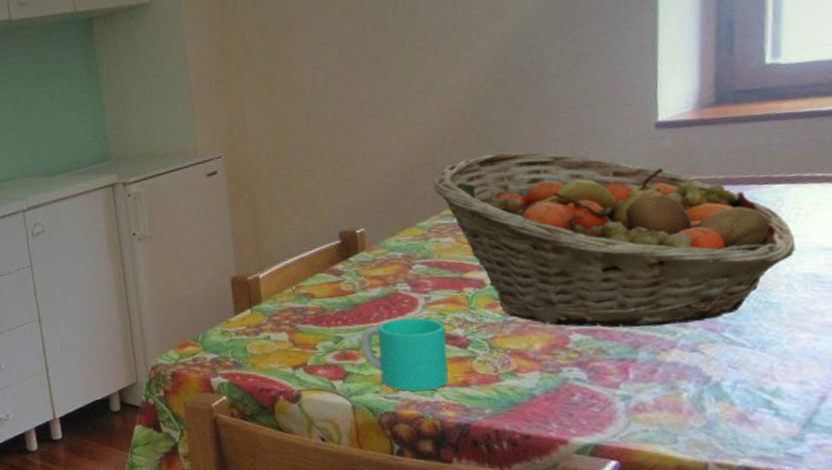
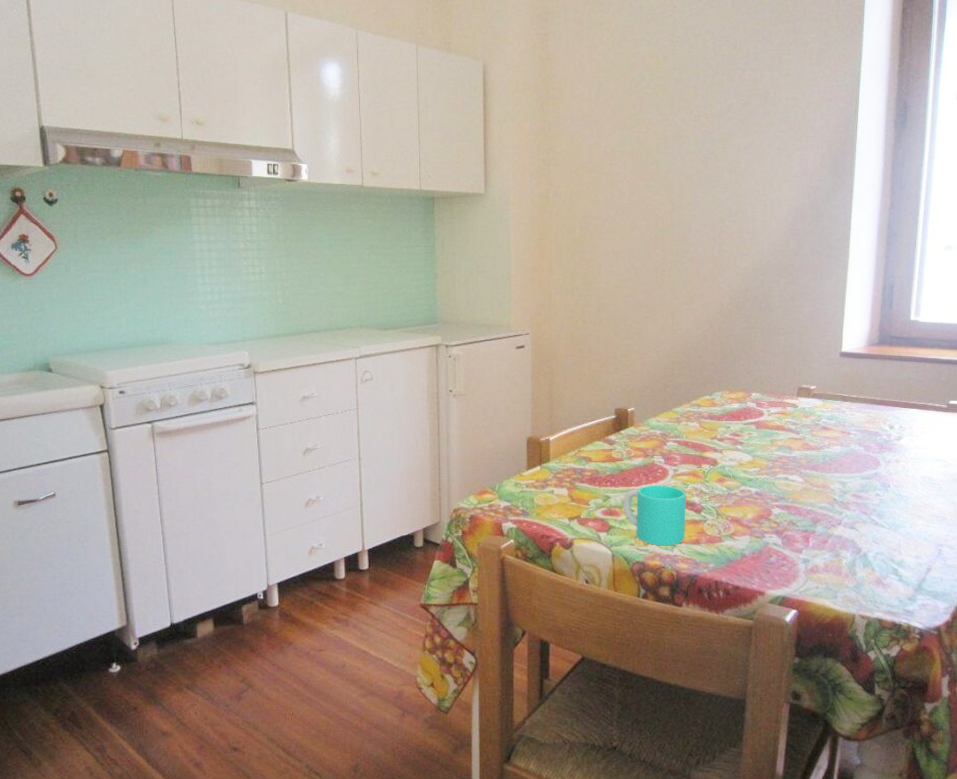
fruit basket: present [433,152,796,328] -> none [688,360,920,507]

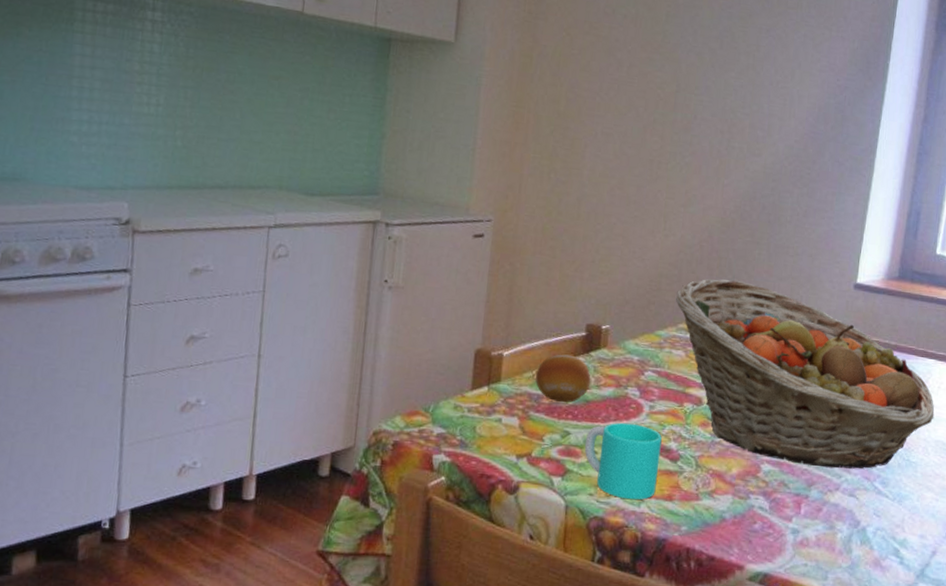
fruit: none [578,435,623,474] -> present [536,354,591,403]
fruit basket: none [688,360,920,507] -> present [676,279,935,469]

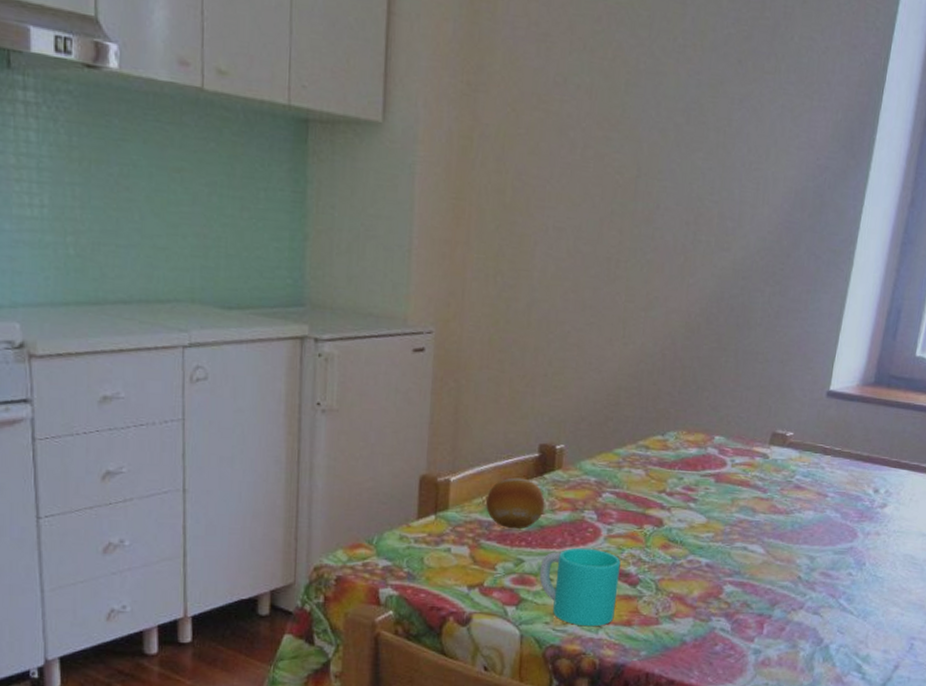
fruit basket: present [676,279,935,469] -> none [636,390,905,587]

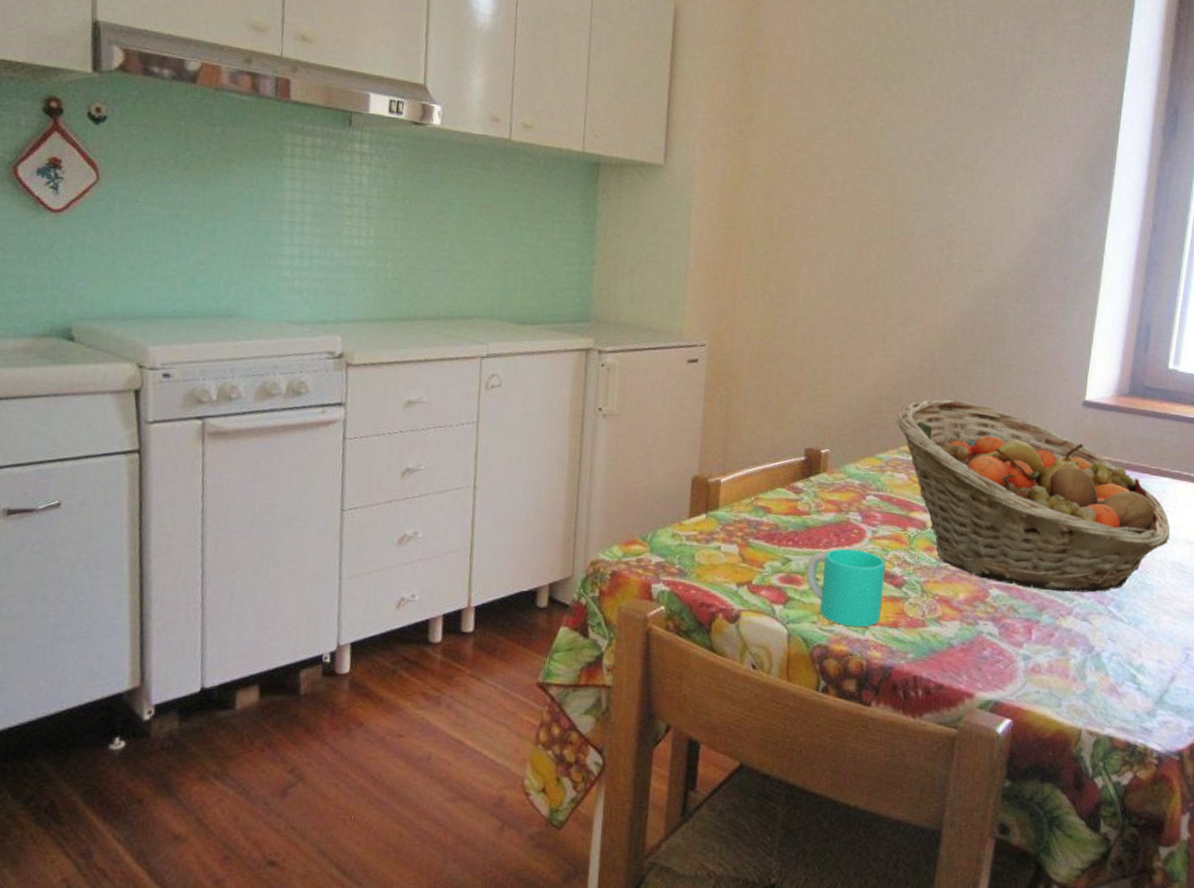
fruit: present [486,477,545,530] -> none [754,479,811,530]
fruit basket: none [636,390,905,587] -> present [897,399,1171,593]

